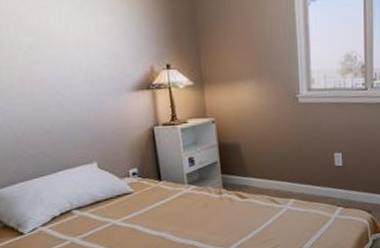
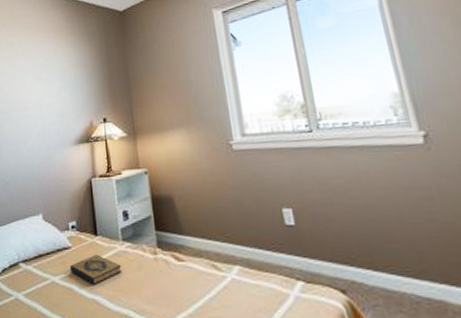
hardback book: none [133,197,188,224] -> present [70,254,122,285]

